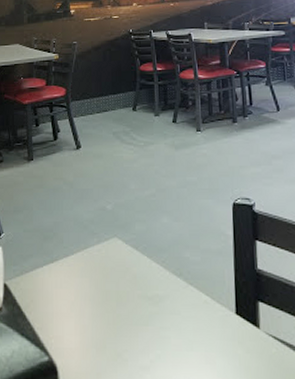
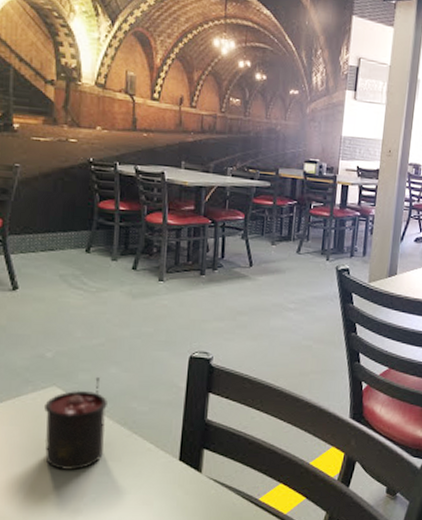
candle: none [109,228,164,323] -> present [44,377,107,470]

